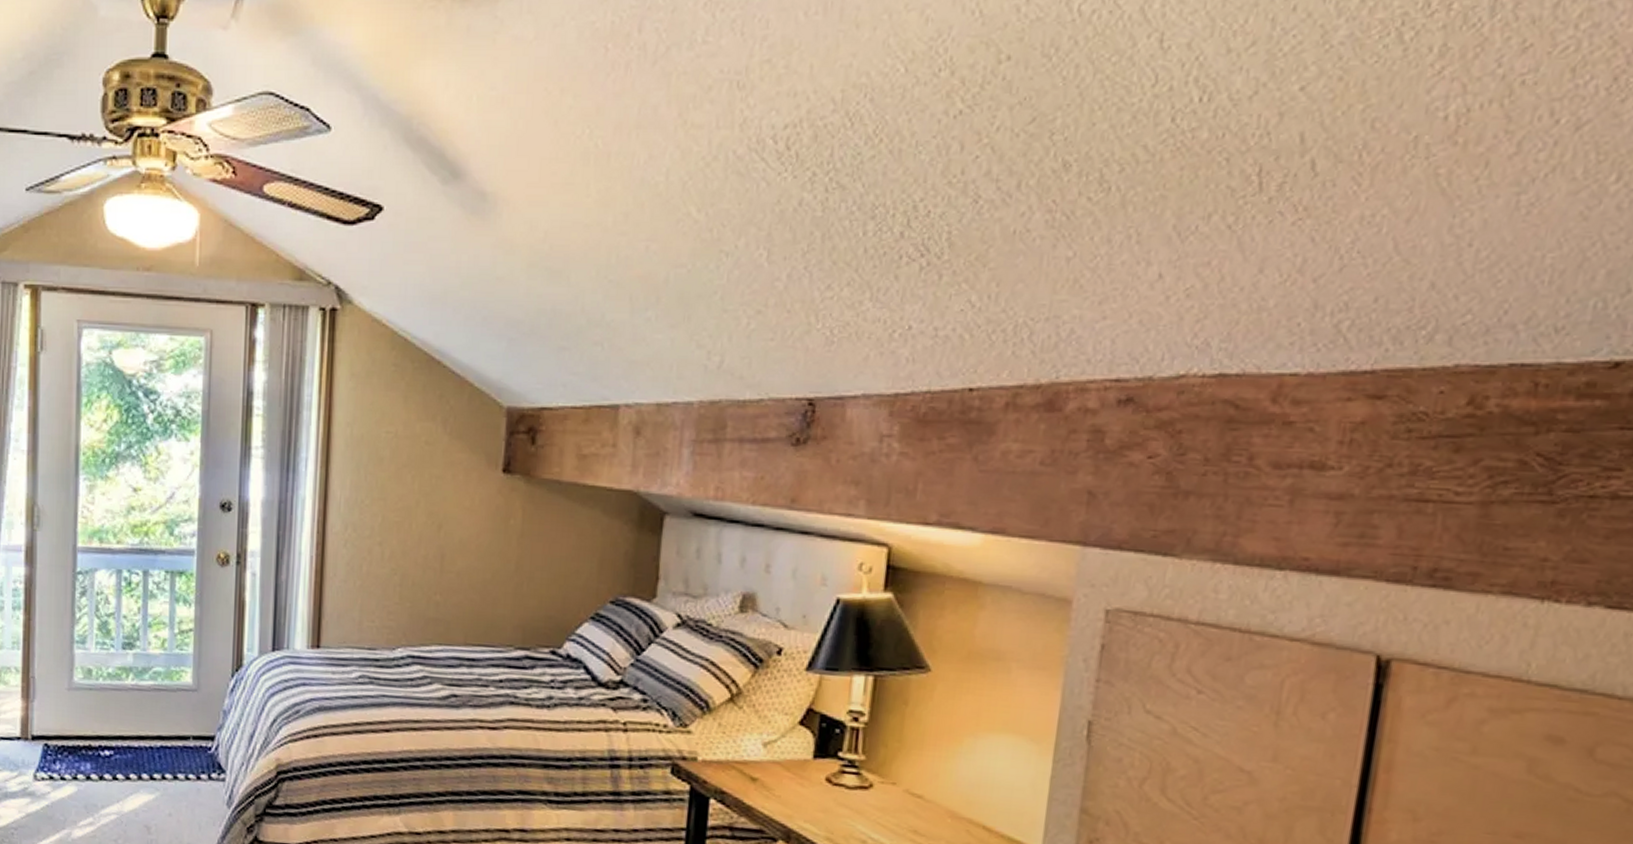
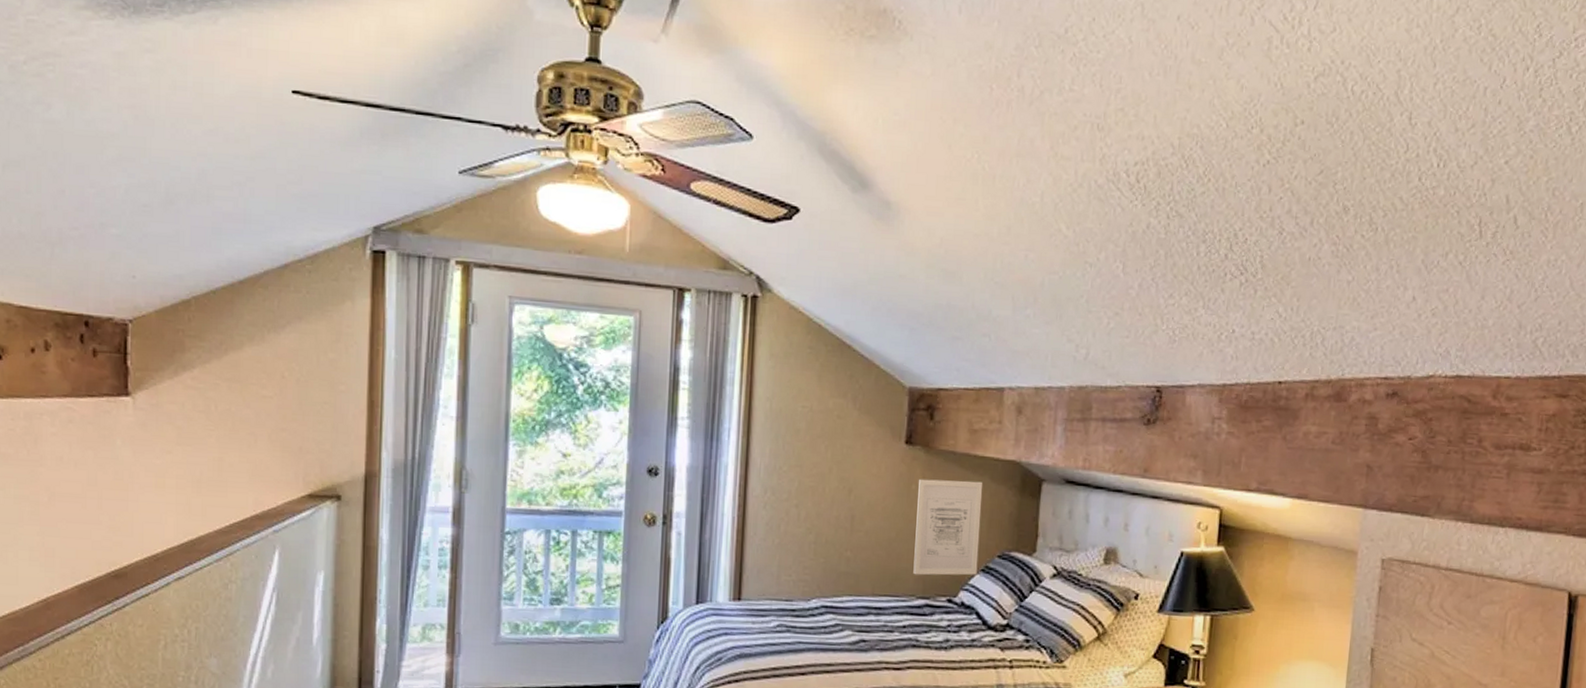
wall art: none [511,512,593,624] -> present [913,478,983,576]

